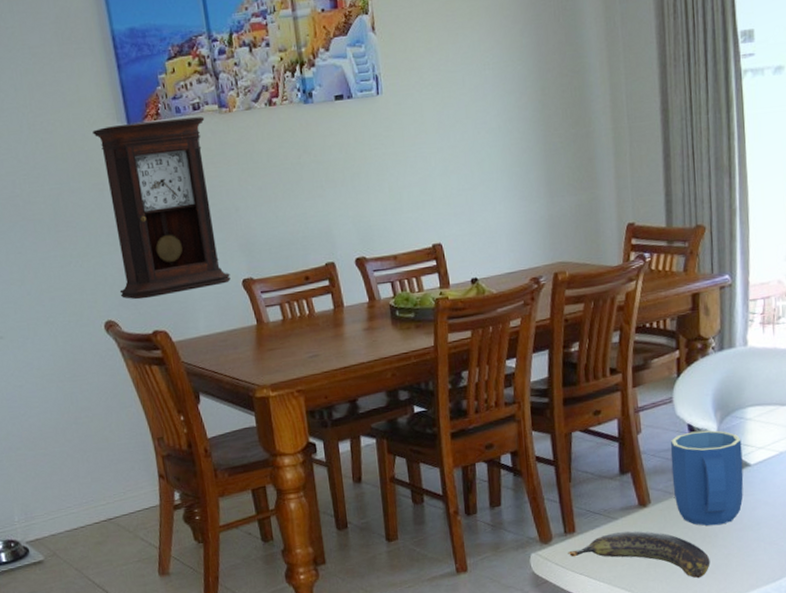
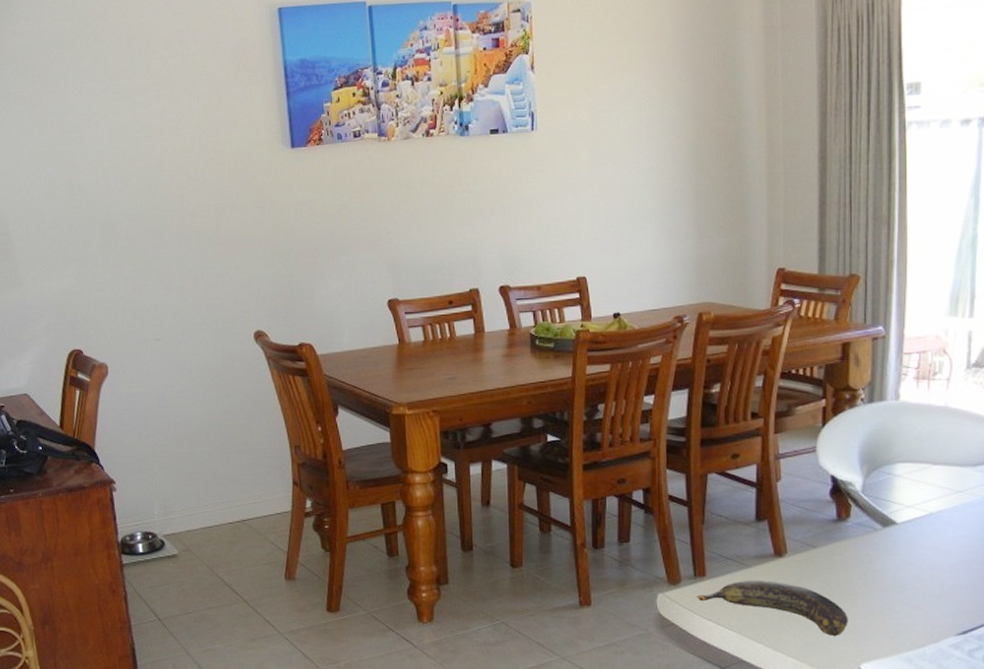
pendulum clock: present [93,117,231,300] -> none [259,144,377,313]
mug: present [670,430,744,526] -> none [811,483,889,583]

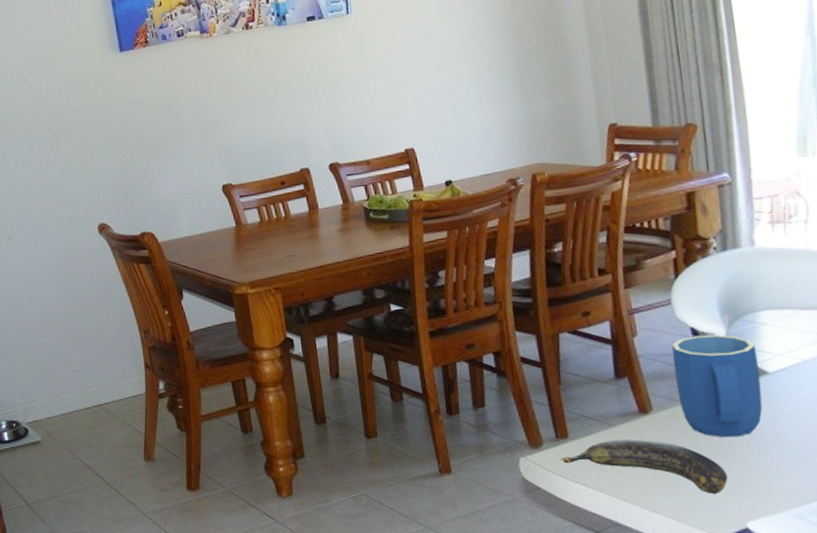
mug: none [811,483,889,583] -> present [672,334,763,438]

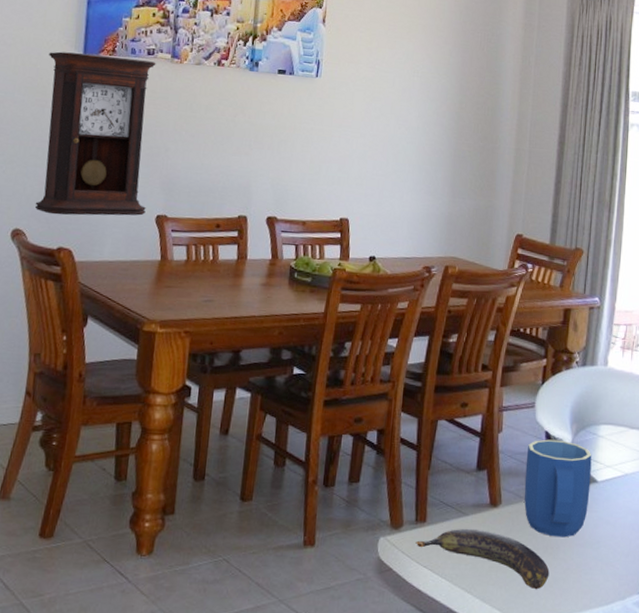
pendulum clock: none [90,42,211,205] -> present [34,51,156,216]

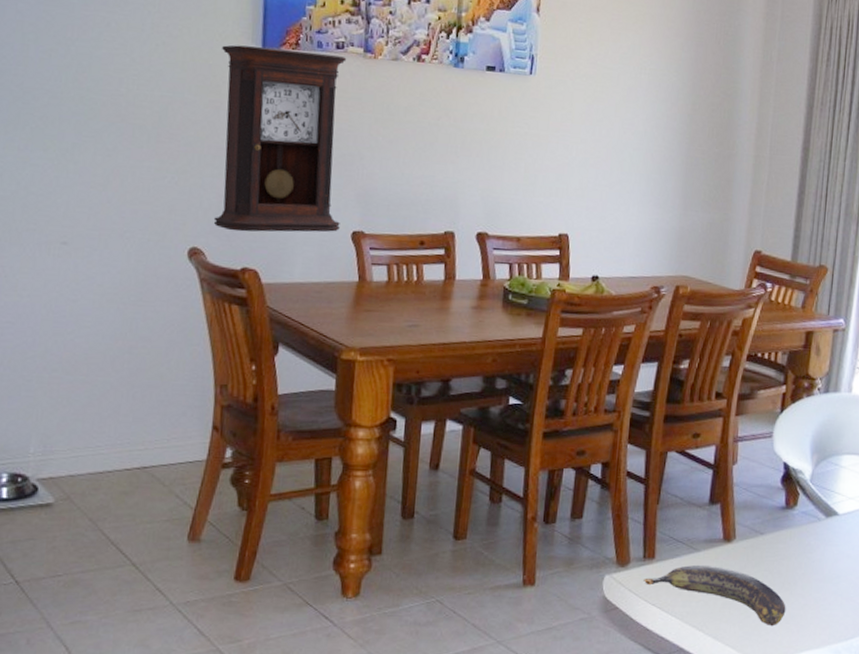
mug: present [524,439,592,538] -> none [760,470,834,573]

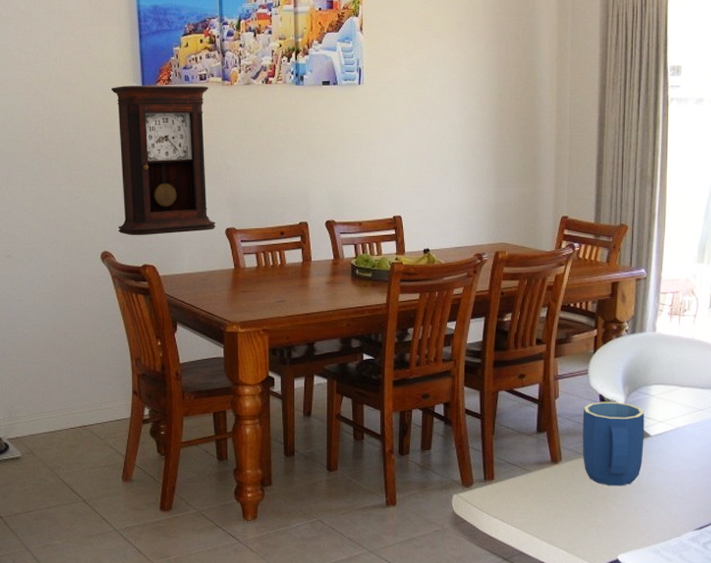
banana: present [643,564,786,627] -> none [485,483,609,532]
mug: none [760,470,834,573] -> present [582,401,645,486]

